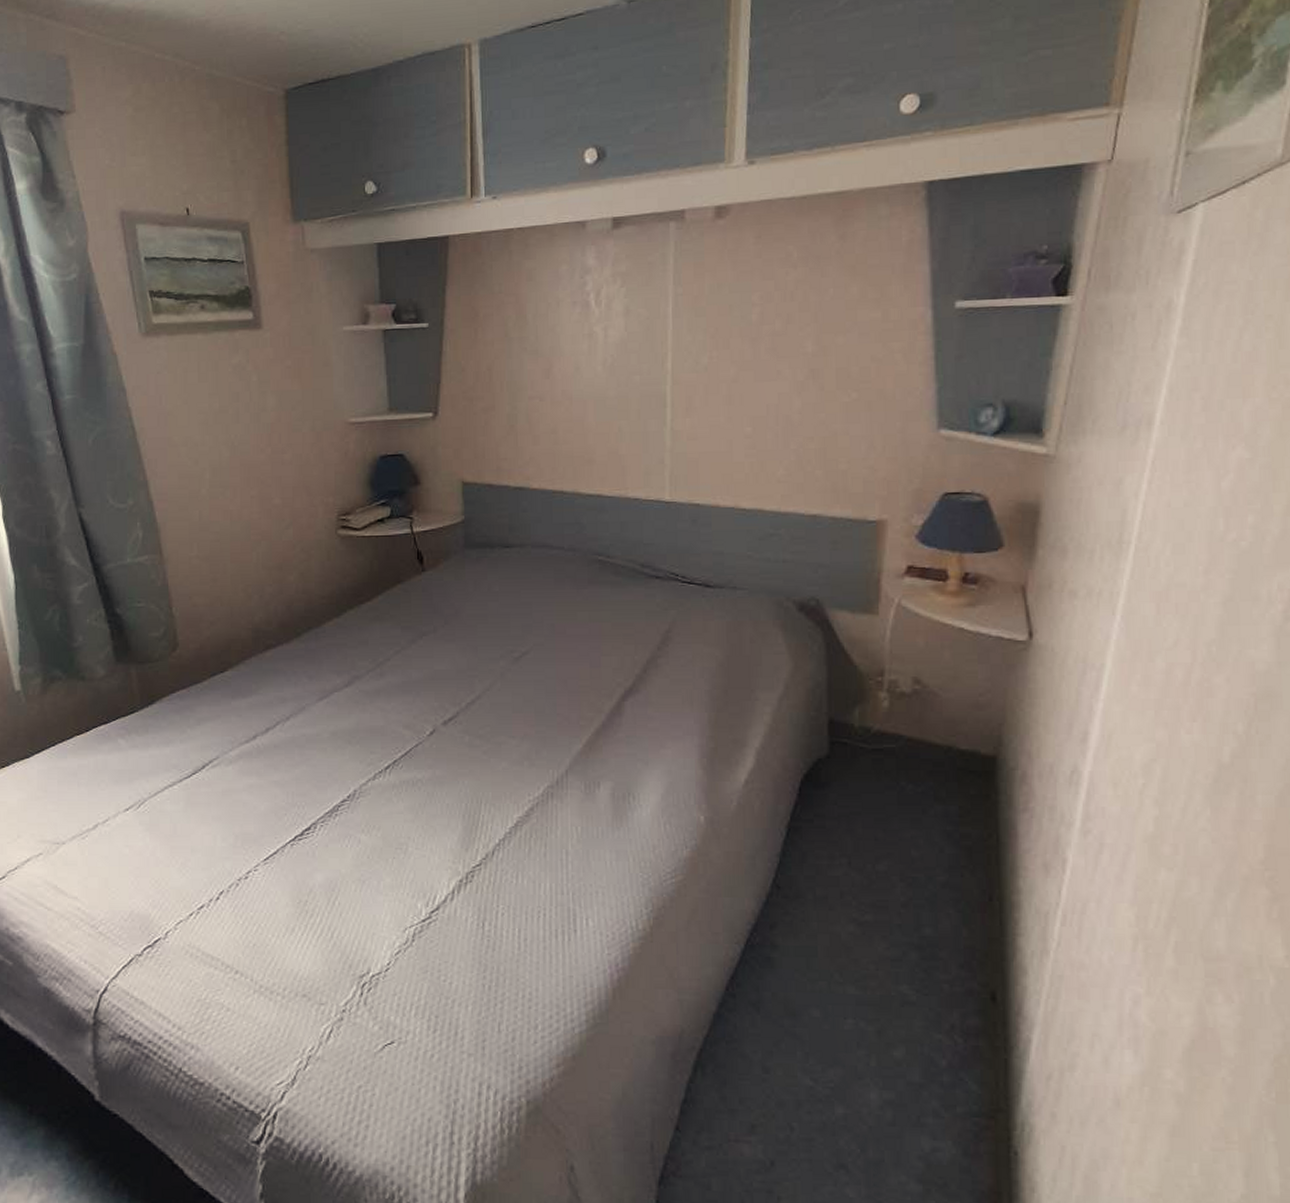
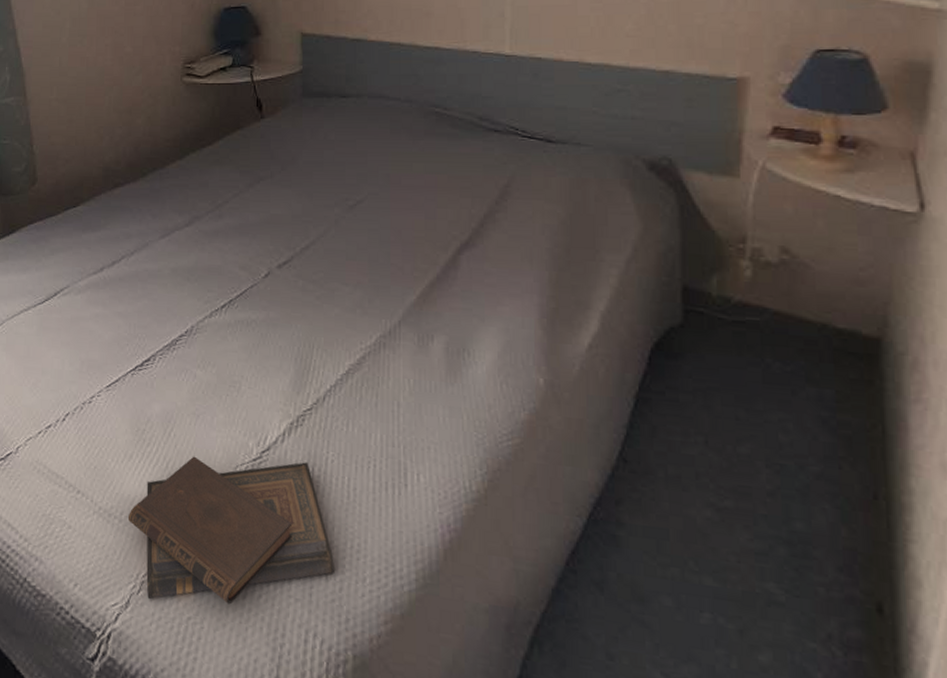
diary: none [291,918,507,1072] -> present [127,456,334,605]

